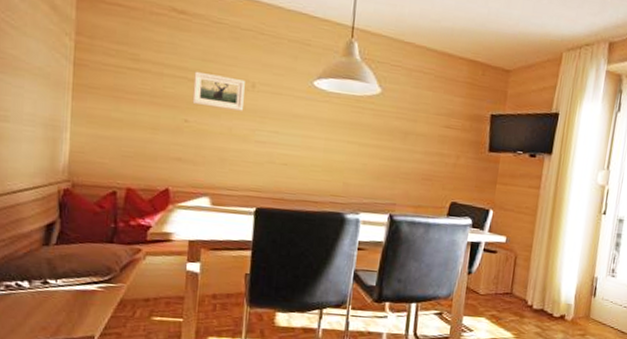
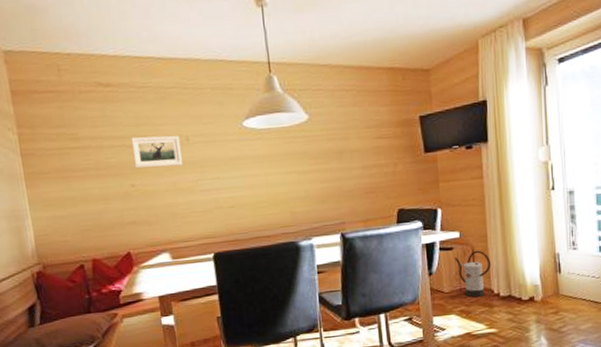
watering can: none [496,258,531,305] -> present [454,250,491,298]

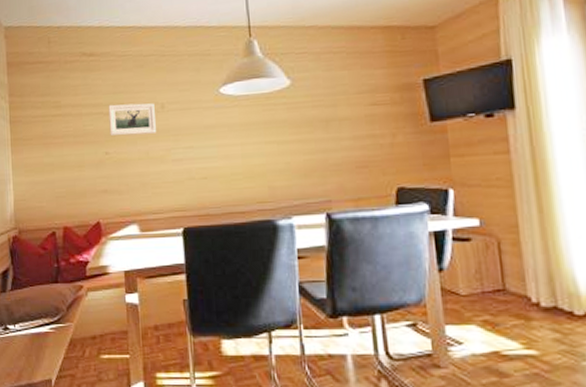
watering can: present [454,250,491,298] -> none [473,244,526,305]

